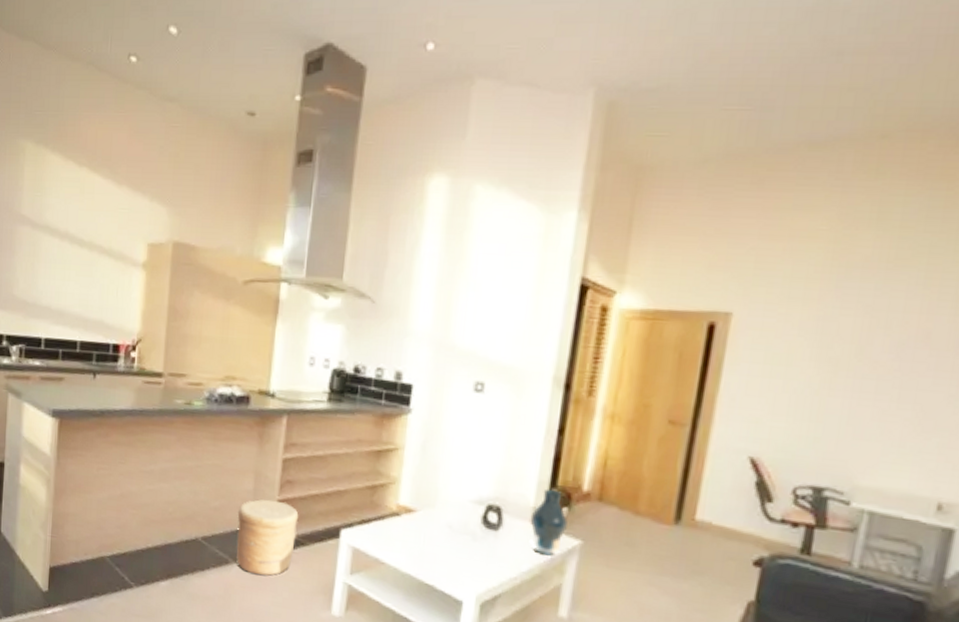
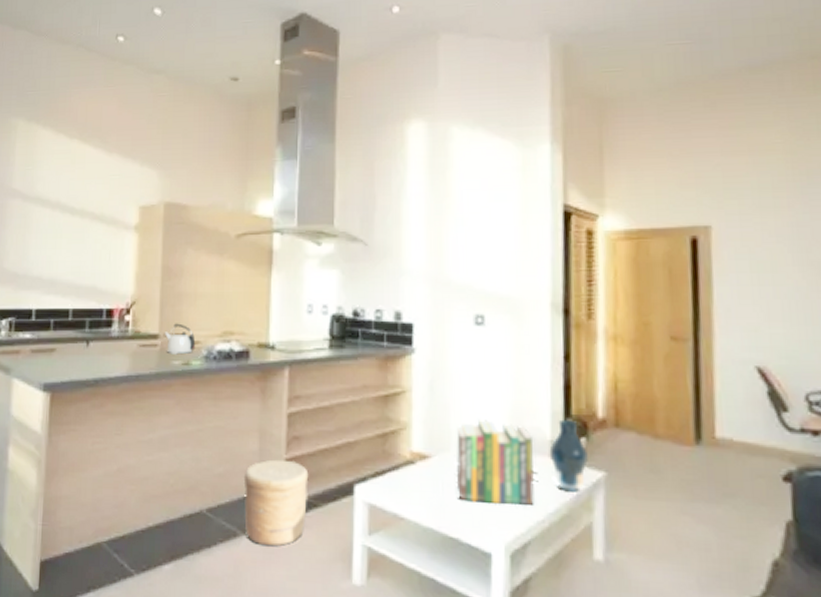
kettle: none [168,363,199,394] -> present [164,323,196,355]
books: none [437,482,517,564] -> present [456,420,534,506]

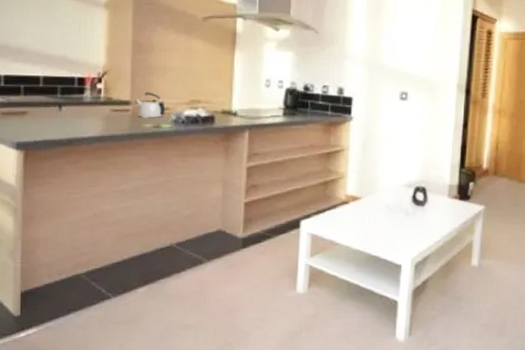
basket: present [243,459,309,547] -> none [208,203,264,269]
books: present [456,420,534,506] -> none [379,171,437,231]
vase: present [549,419,588,494] -> none [447,170,474,222]

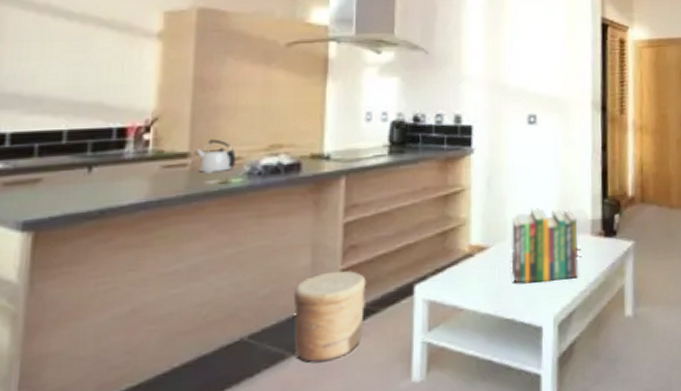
basket: none [208,203,264,269] -> present [293,270,367,363]
books: none [379,171,437,231] -> present [511,208,578,284]

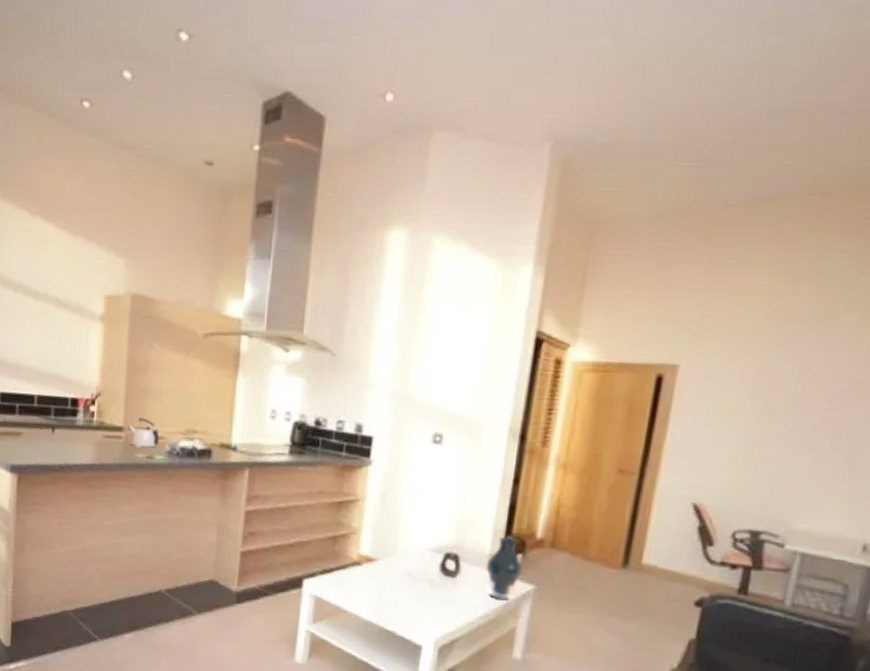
basket: present [293,270,367,363] -> none [200,551,262,626]
books: present [511,208,578,284] -> none [397,531,474,609]
vase: none [590,200,621,263] -> present [486,536,522,602]

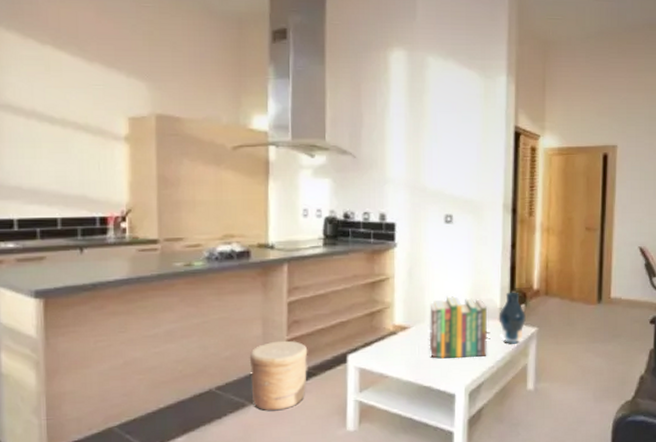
kettle: present [128,417,160,448] -> none [163,228,197,257]
basket: none [200,551,262,626] -> present [249,340,308,411]
books: none [397,531,474,609] -> present [429,296,488,359]

